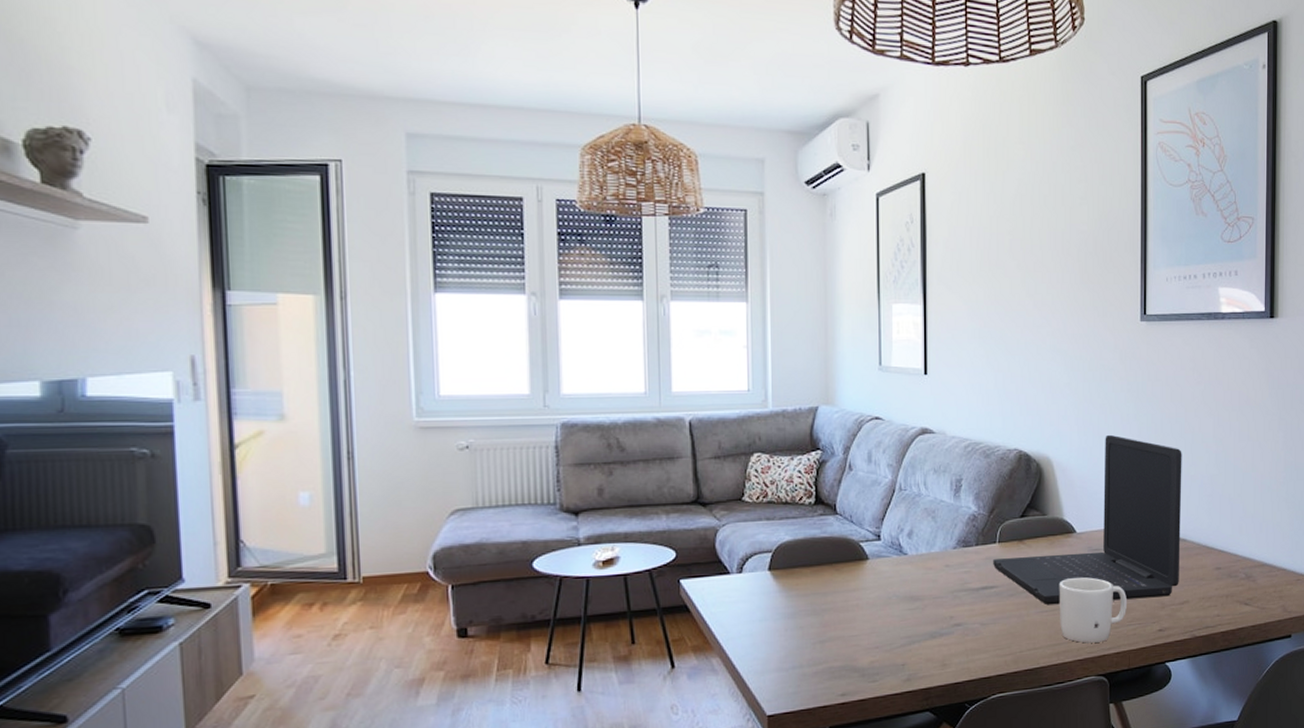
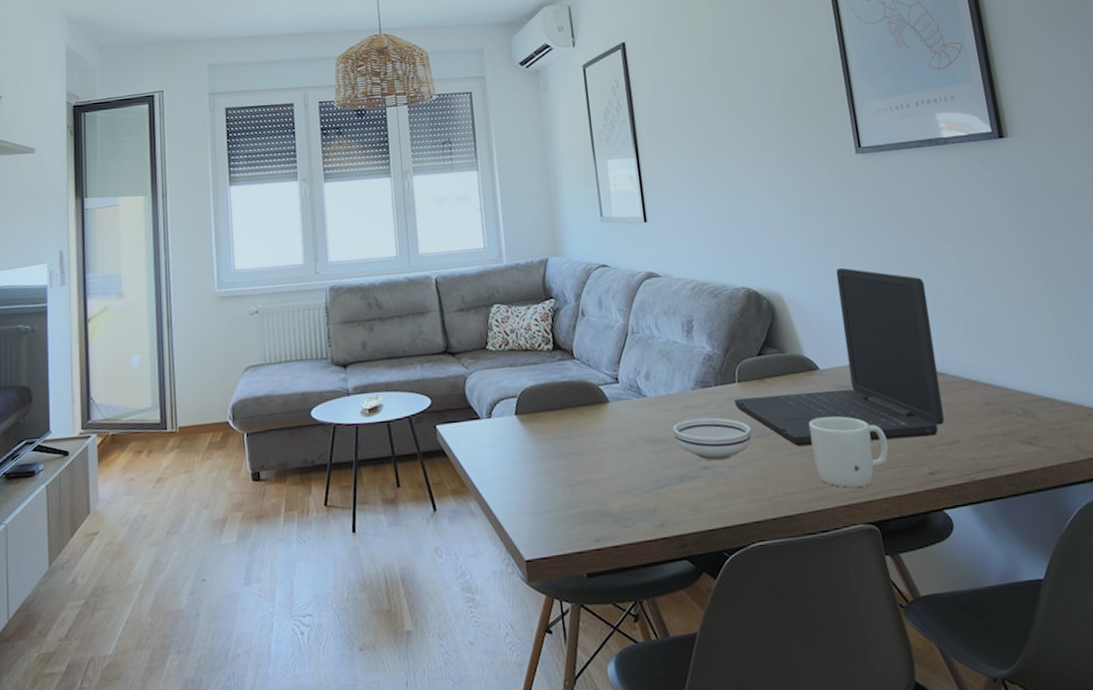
bowl: none [930,576,1005,618] -> present [672,417,752,461]

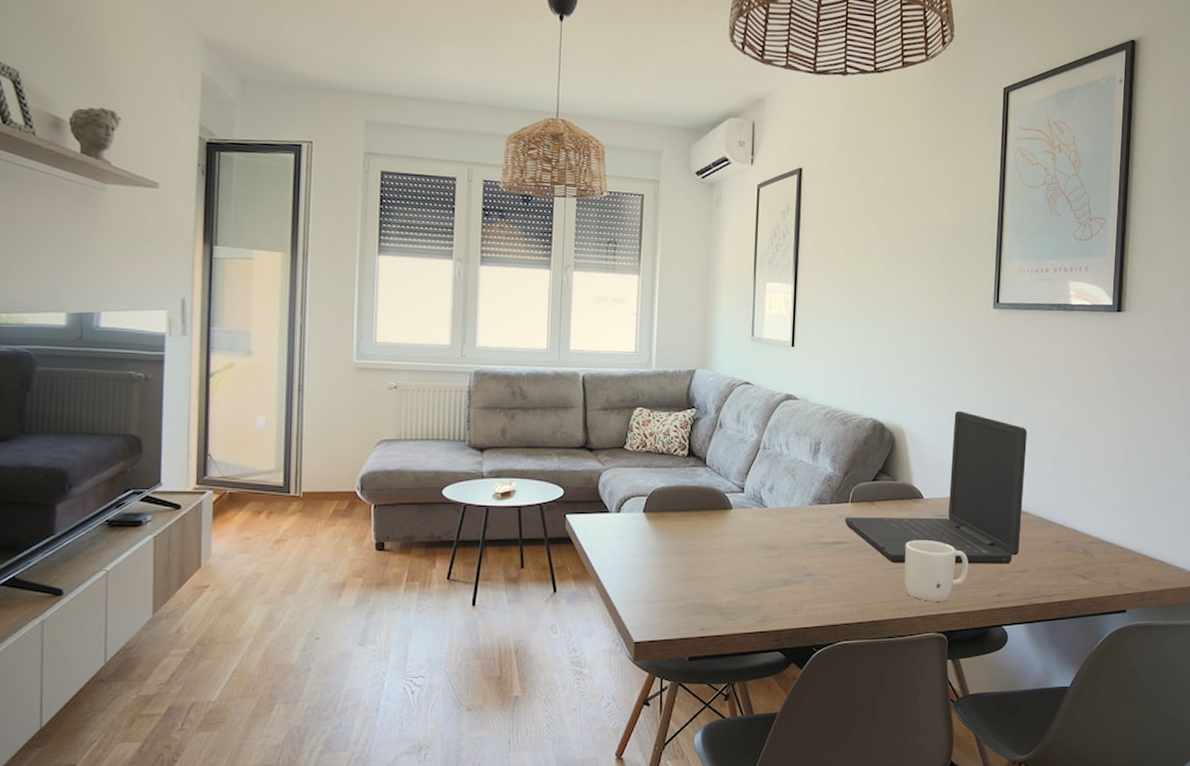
bowl: present [672,417,752,461] -> none [786,530,855,569]

